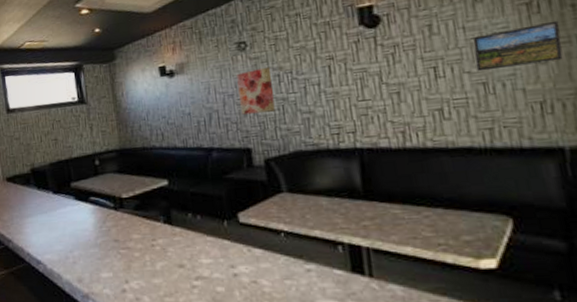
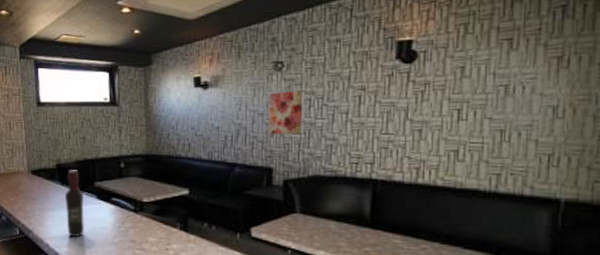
wine bottle: none [41,172,65,243] -> present [64,170,84,238]
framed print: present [472,20,563,72] -> none [498,77,584,119]

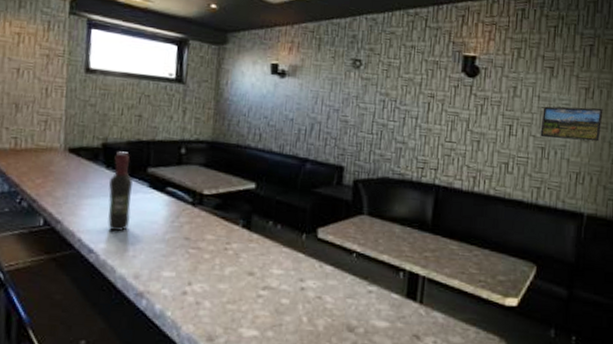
wall art: present [269,90,302,135] -> none [342,89,377,135]
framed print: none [498,77,584,119] -> present [540,106,603,142]

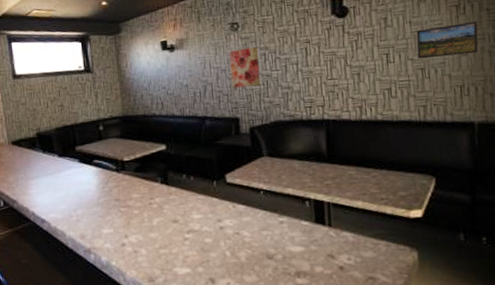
wine bottle: present [108,151,133,232] -> none [47,137,69,203]
wall art: none [342,89,377,135] -> present [229,46,261,88]

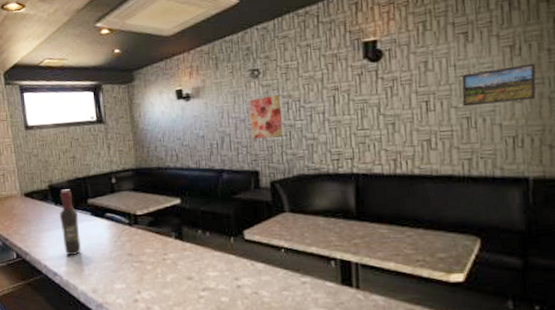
wine bottle: none [47,137,69,203] -> present [59,189,81,256]

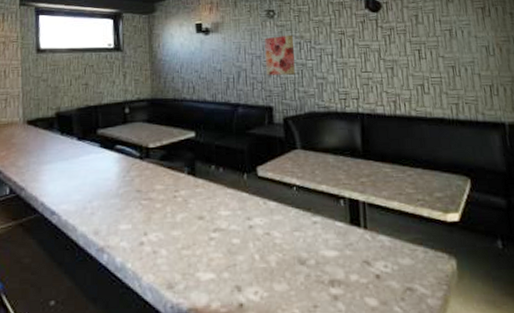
wine bottle: present [59,189,81,256] -> none [64,118,86,192]
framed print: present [461,63,536,107] -> none [446,23,505,57]

